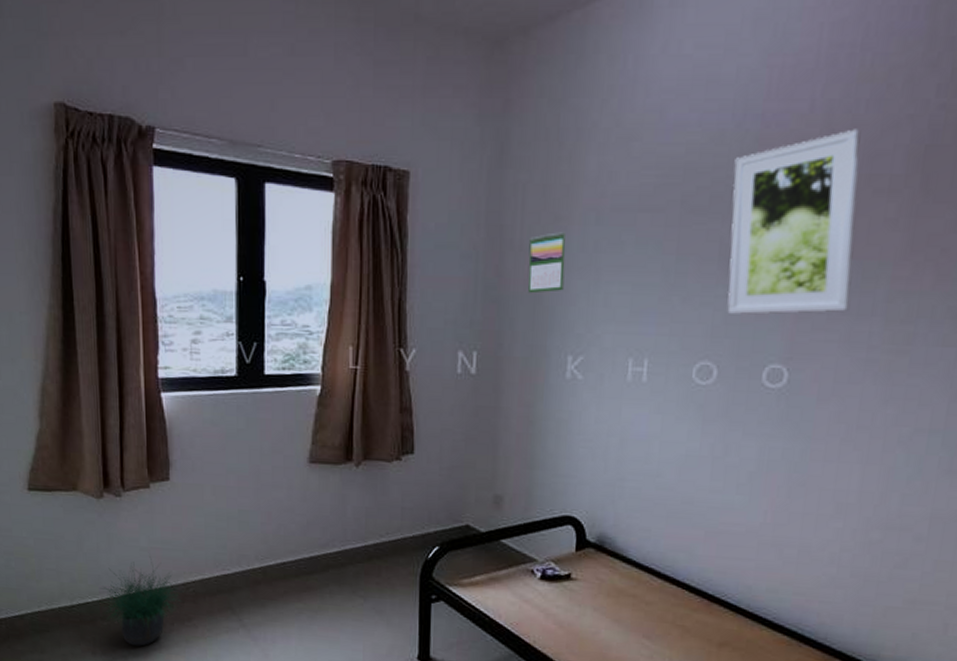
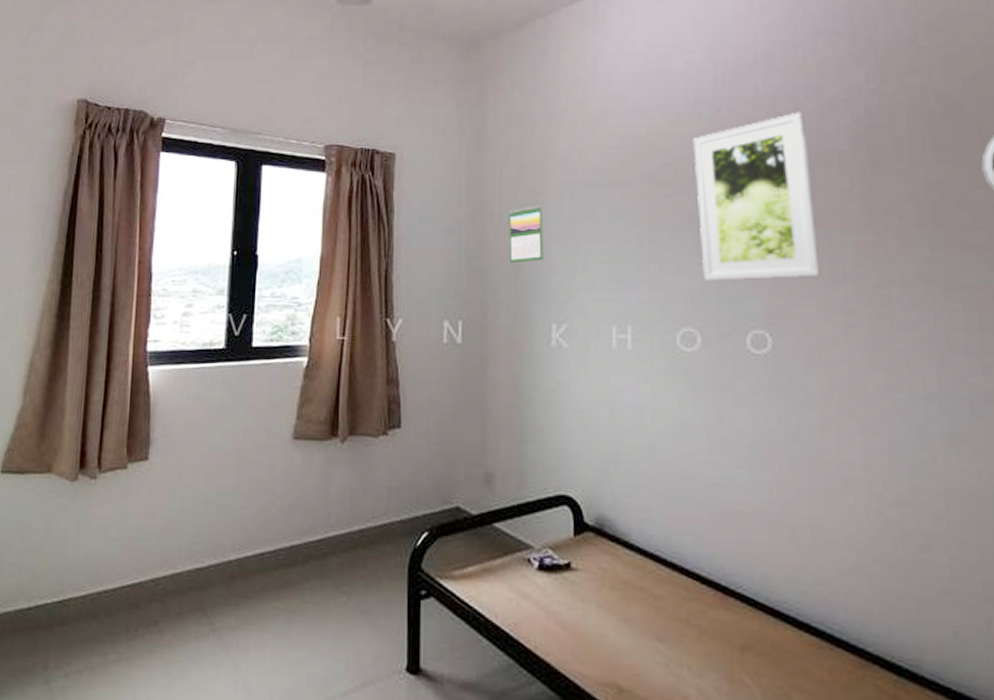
potted plant: present [98,556,183,647] -> none [58,547,151,658]

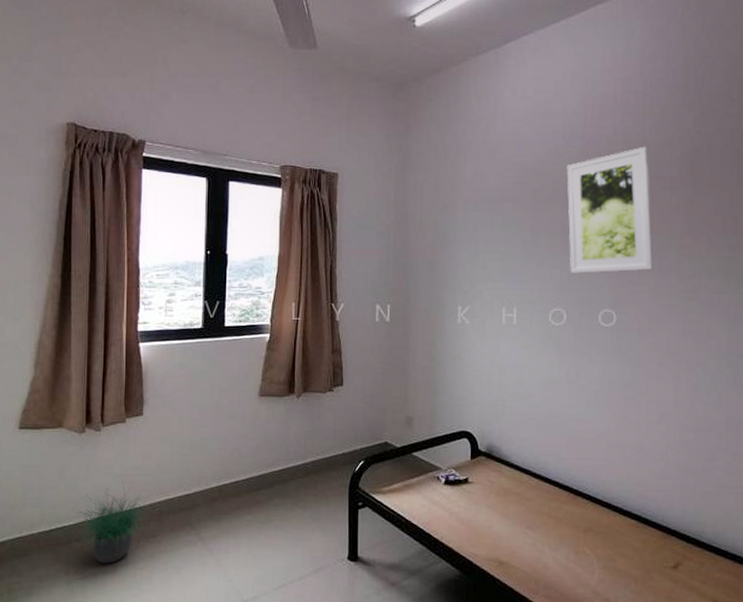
potted plant: none [58,547,151,658] -> present [74,482,149,564]
calendar: present [508,204,543,264] -> none [426,215,453,261]

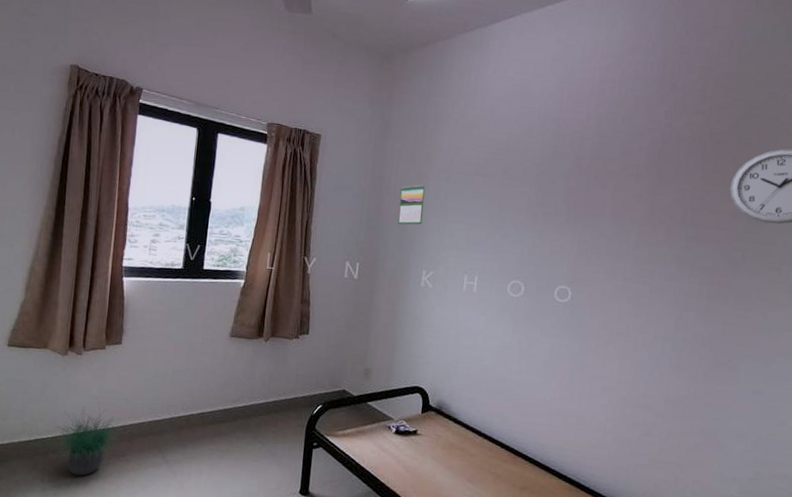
calendar: none [426,215,453,261] -> present [398,184,426,225]
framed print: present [566,146,654,274] -> none [532,134,619,253]

